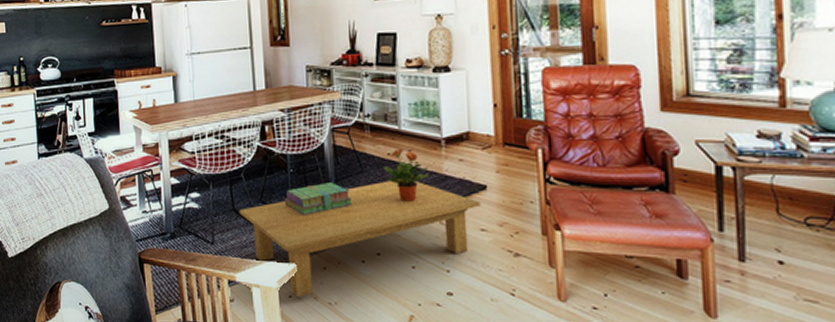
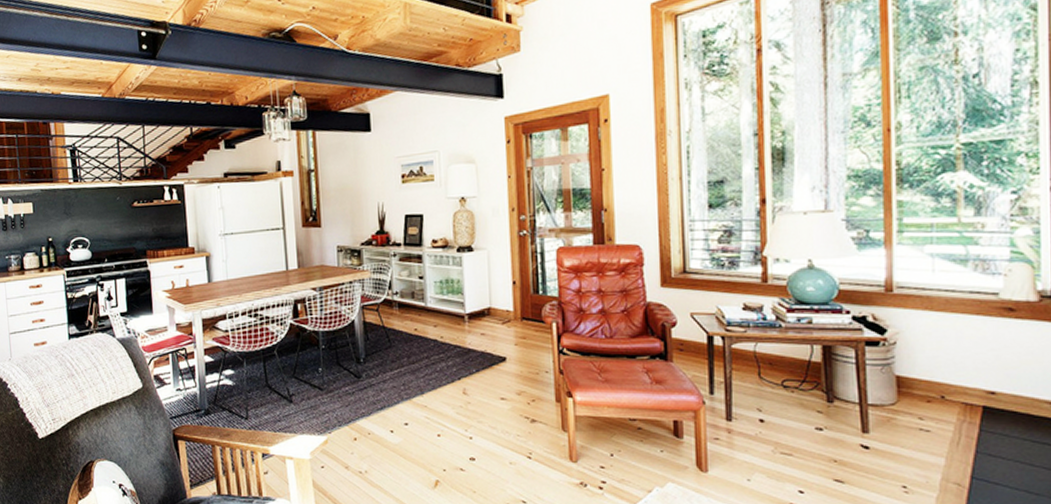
coffee table: present [239,180,481,298] -> none [273,354,501,468]
stack of books: present [284,182,352,215] -> none [316,357,381,389]
potted plant: present [383,148,429,202] -> none [410,324,453,374]

